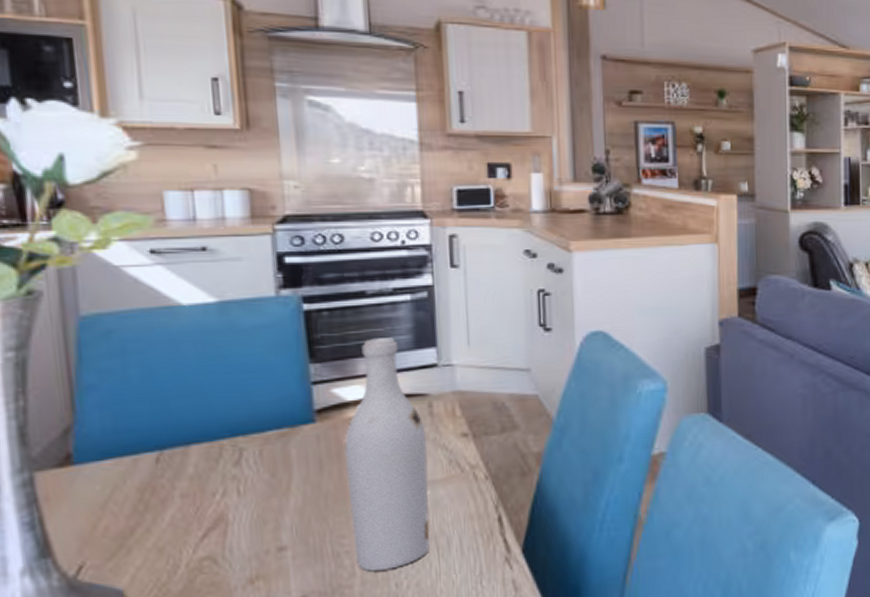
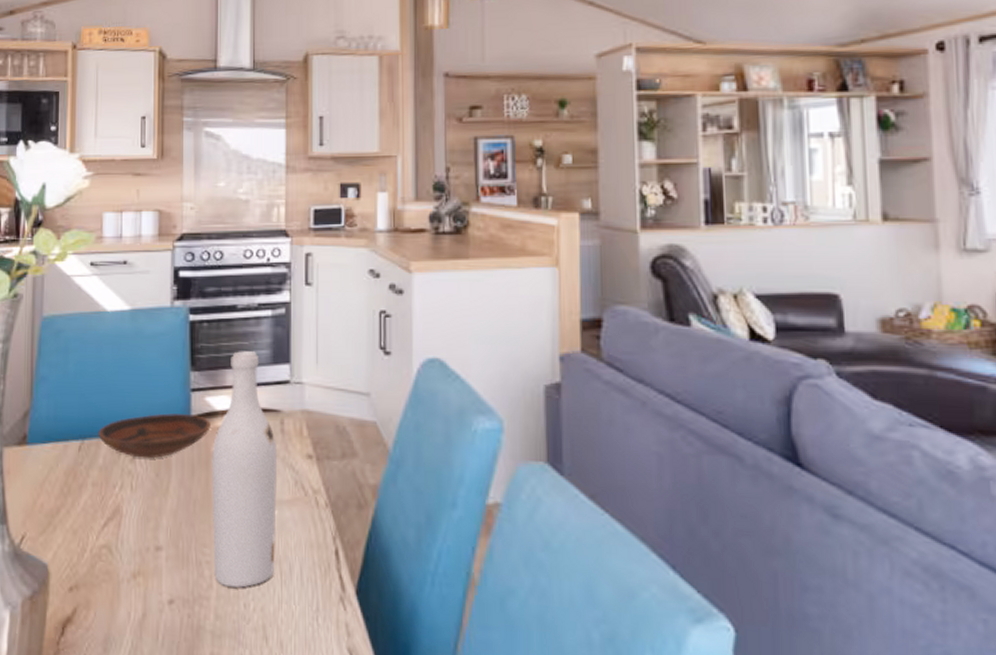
bowl: none [183,408,341,461] -> present [98,413,211,459]

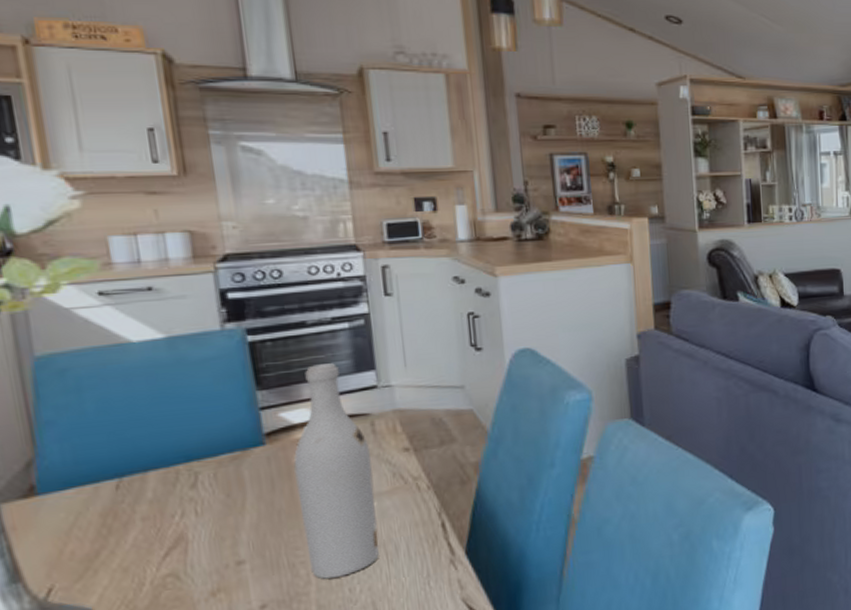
bowl: present [98,413,211,459] -> none [141,431,289,484]

